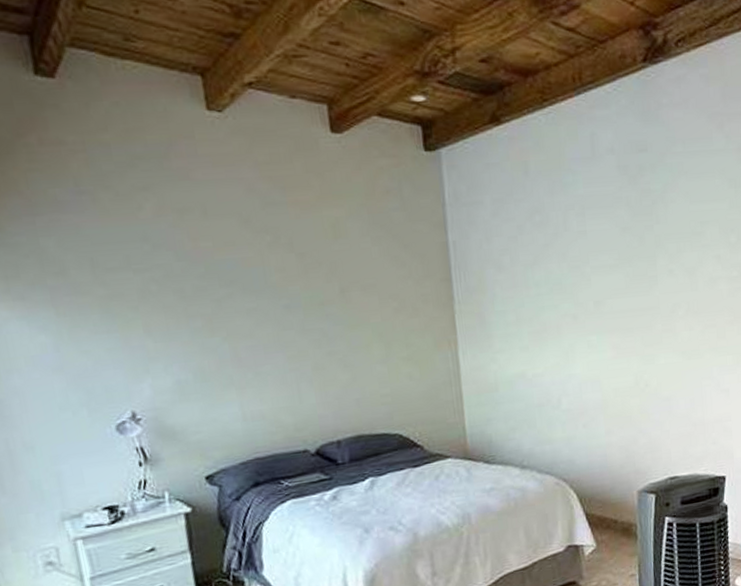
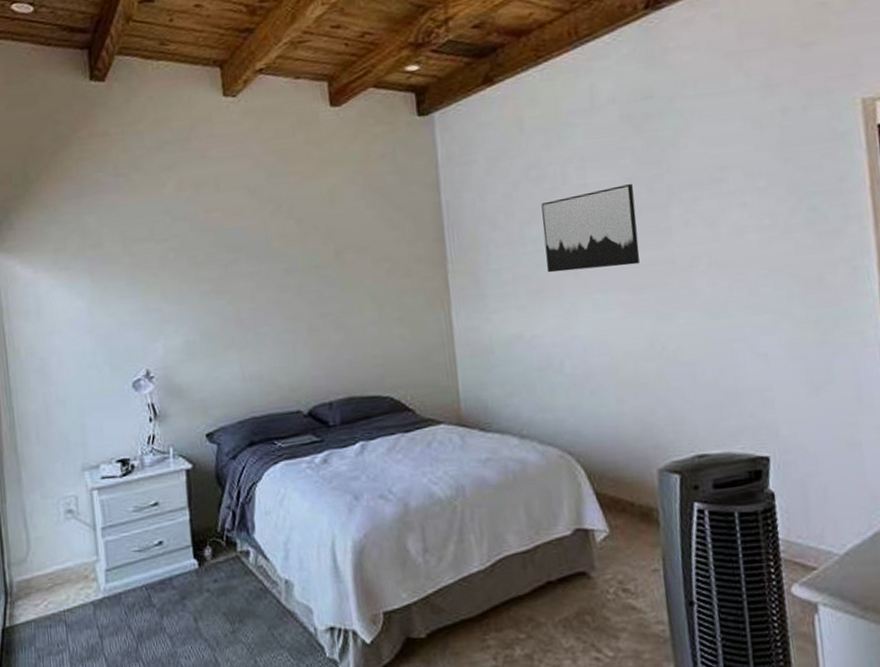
wall art: none [544,233,630,316] -> present [541,184,640,273]

